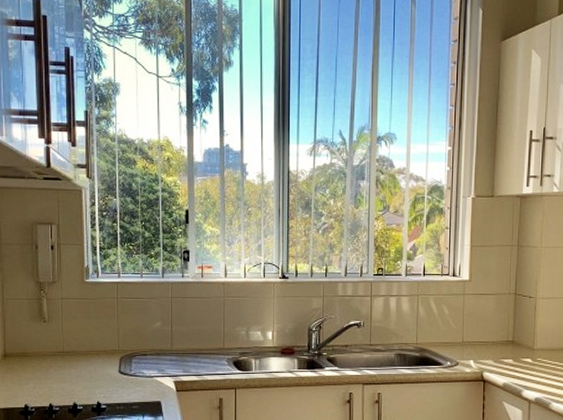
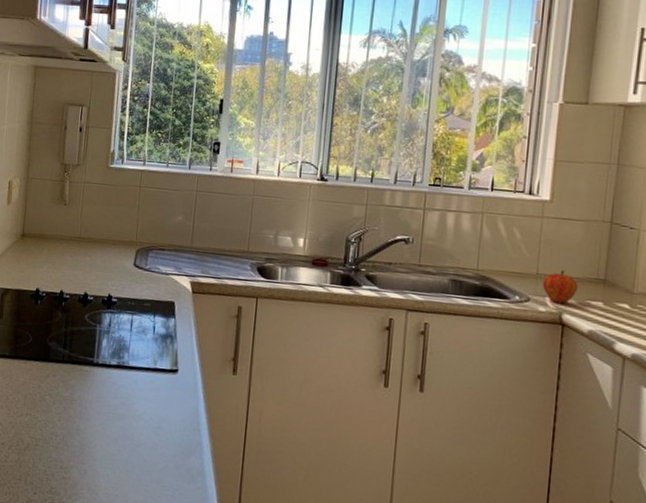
fruit: none [467,337,494,364] -> present [542,270,578,304]

